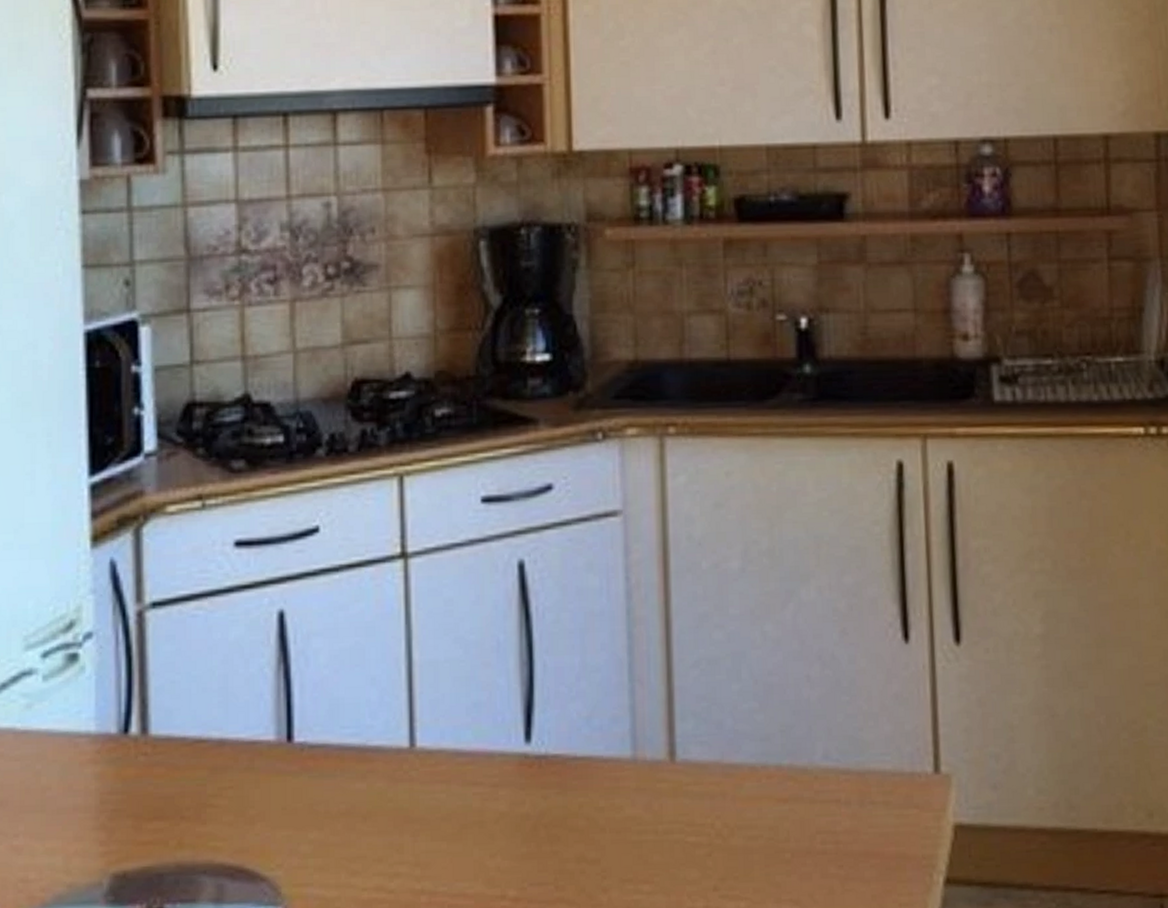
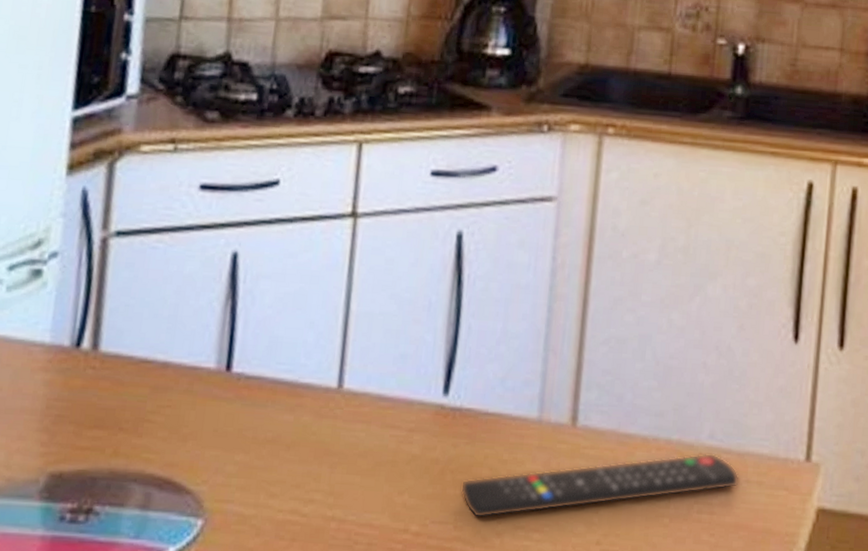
remote control: none [556,775,863,875] -> present [460,453,740,519]

